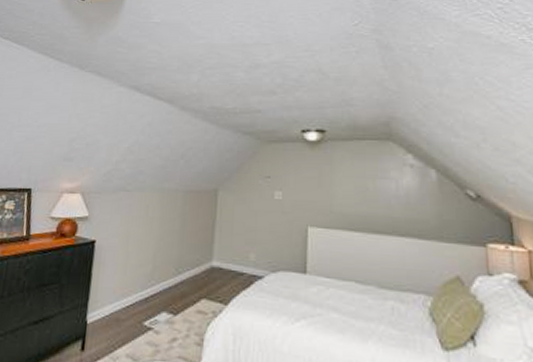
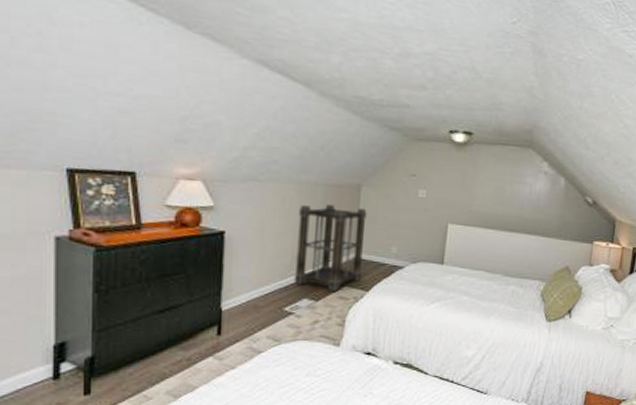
shelving unit: none [154,211,224,305] -> present [293,204,367,292]

